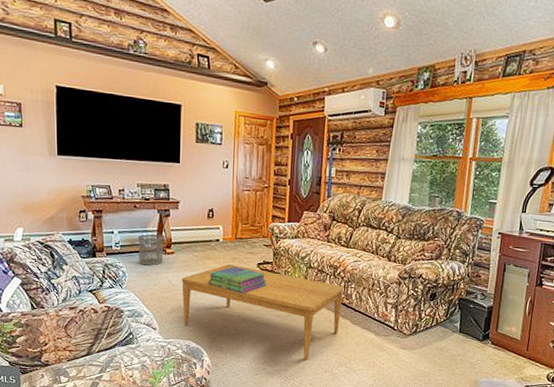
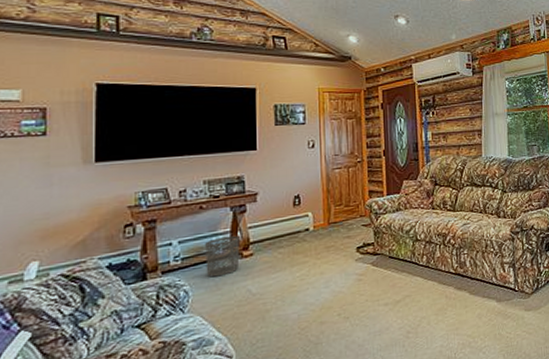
coffee table: present [182,264,344,360] -> none [264,253,457,351]
stack of books: present [208,266,267,294] -> none [298,256,370,288]

